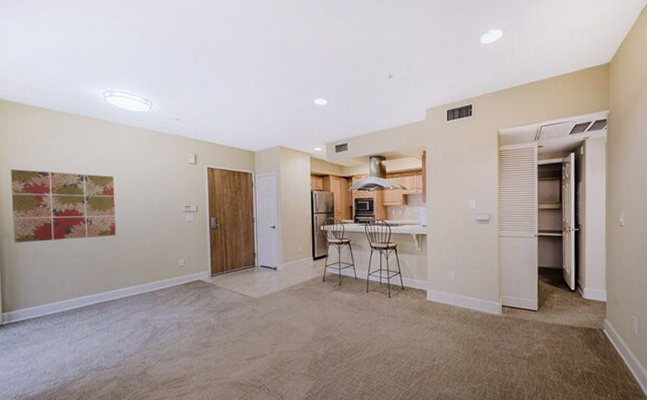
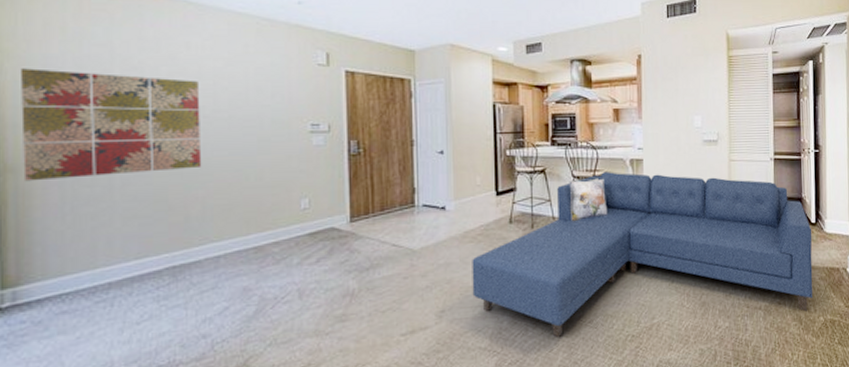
sofa: none [295,244,572,370] -> present [472,172,813,337]

